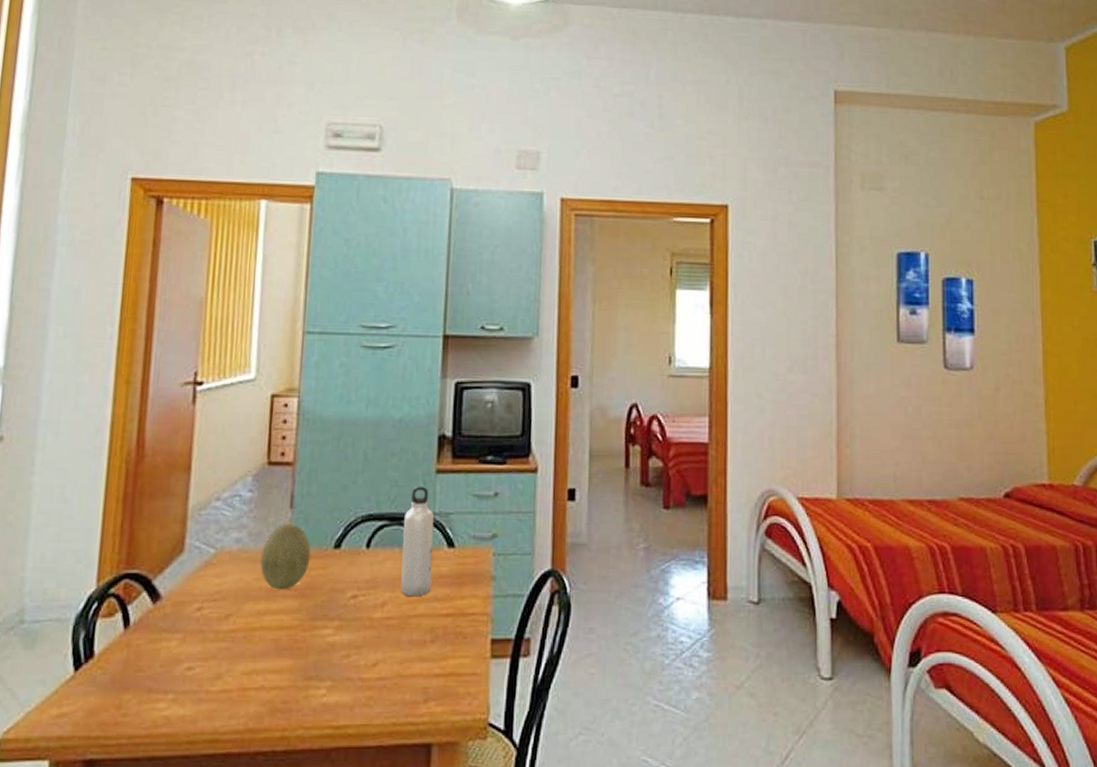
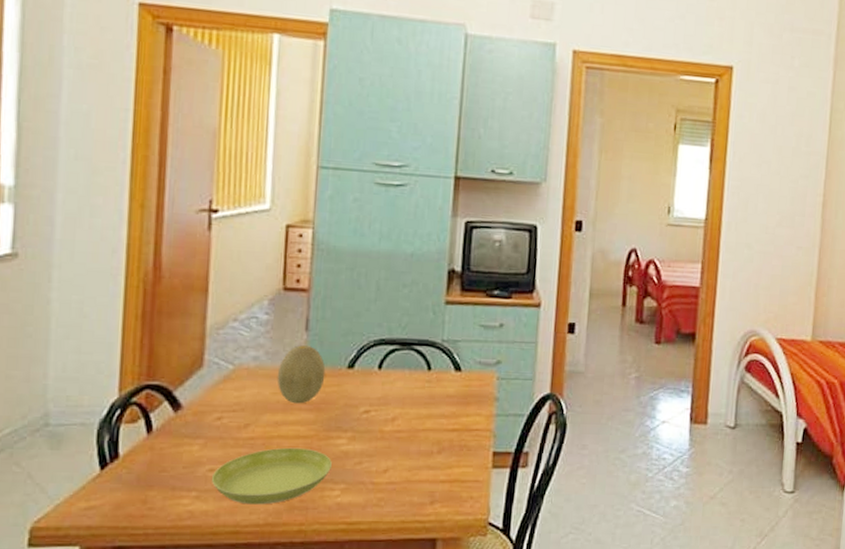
saucer: none [189,640,317,708] -> present [211,447,332,505]
water bottle: present [401,486,434,597] -> none [410,315,442,414]

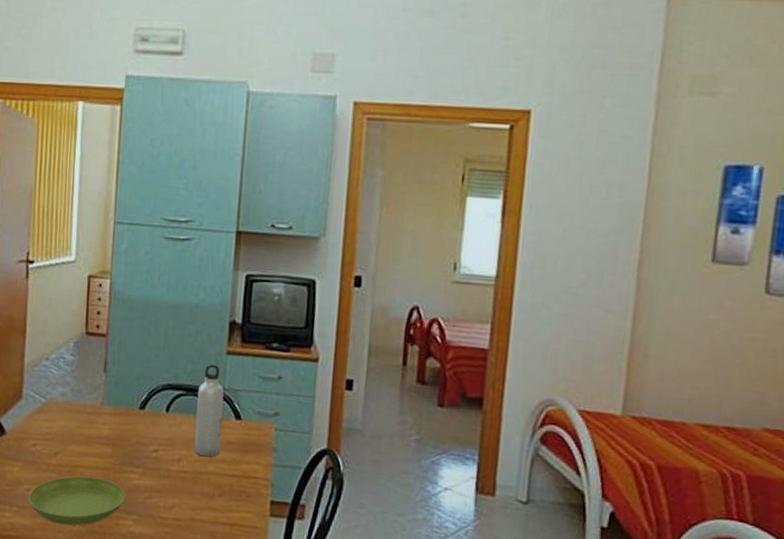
fruit: present [277,345,326,404] -> none [80,385,121,438]
water bottle: none [410,315,442,414] -> present [194,364,224,457]

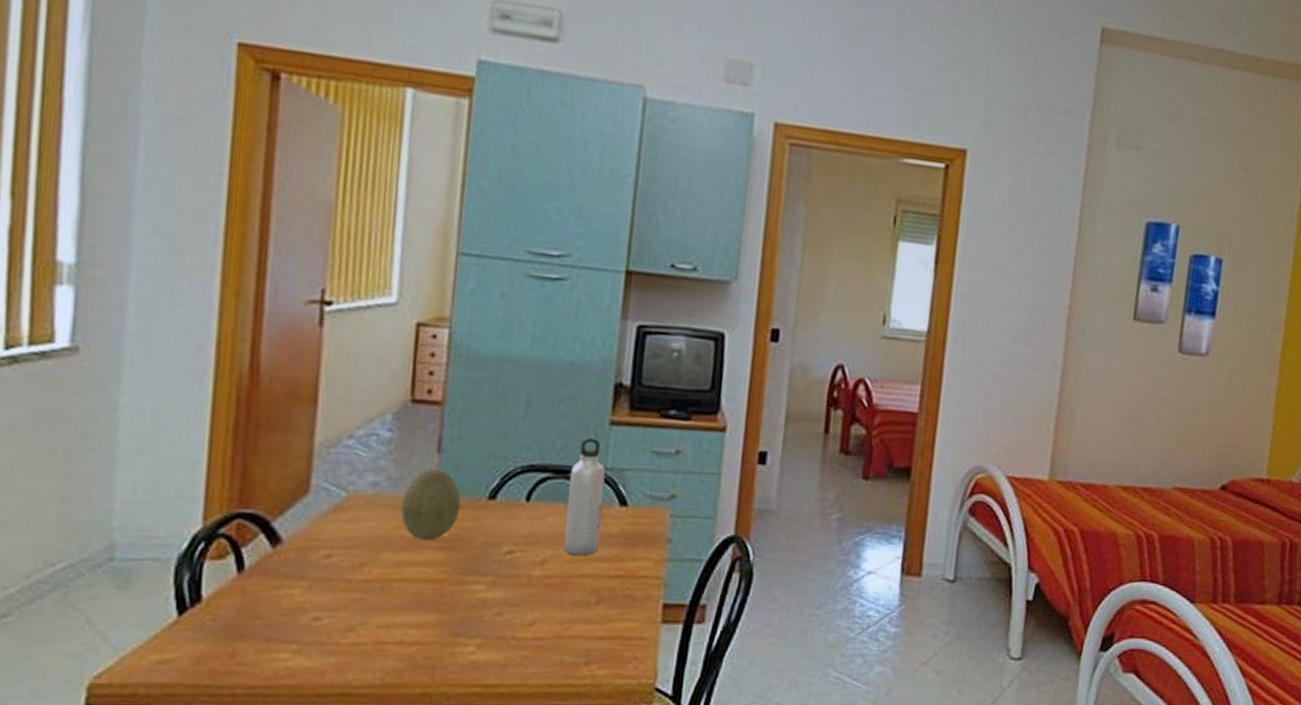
saucer: present [28,476,126,526] -> none [316,593,466,662]
fruit: none [80,385,121,438] -> present [400,470,461,541]

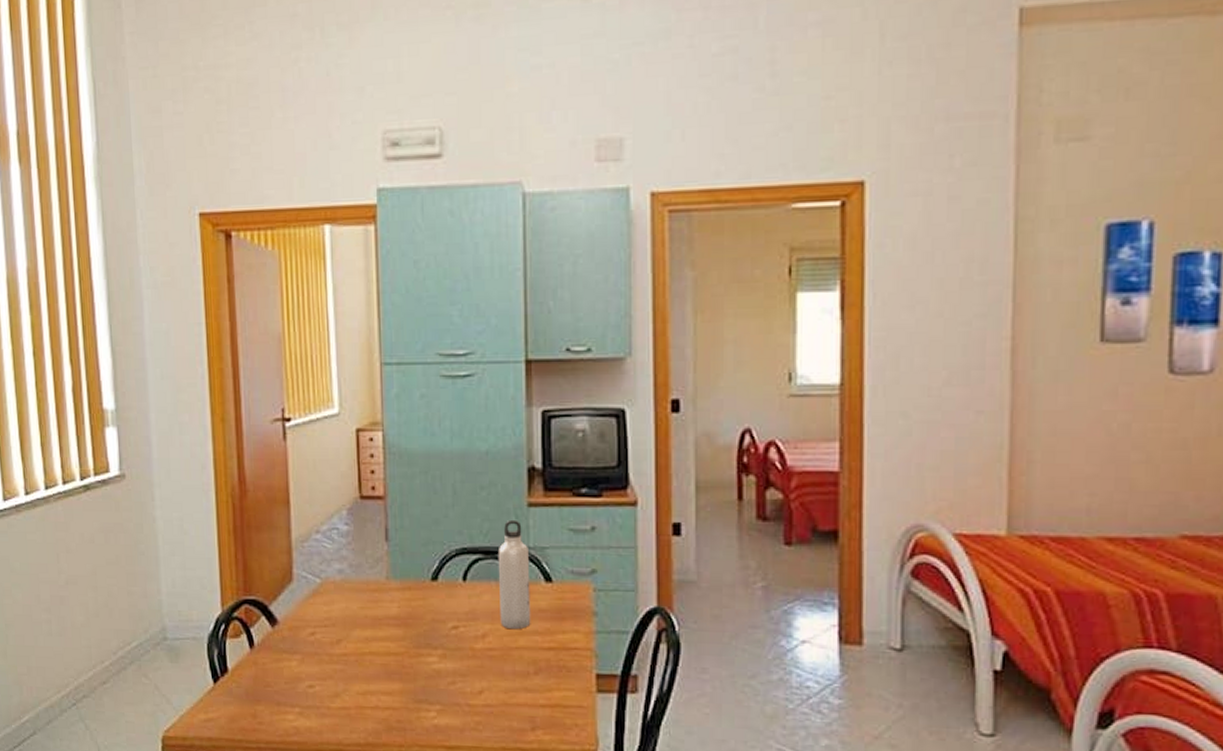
fruit: present [400,470,461,541] -> none [362,557,410,619]

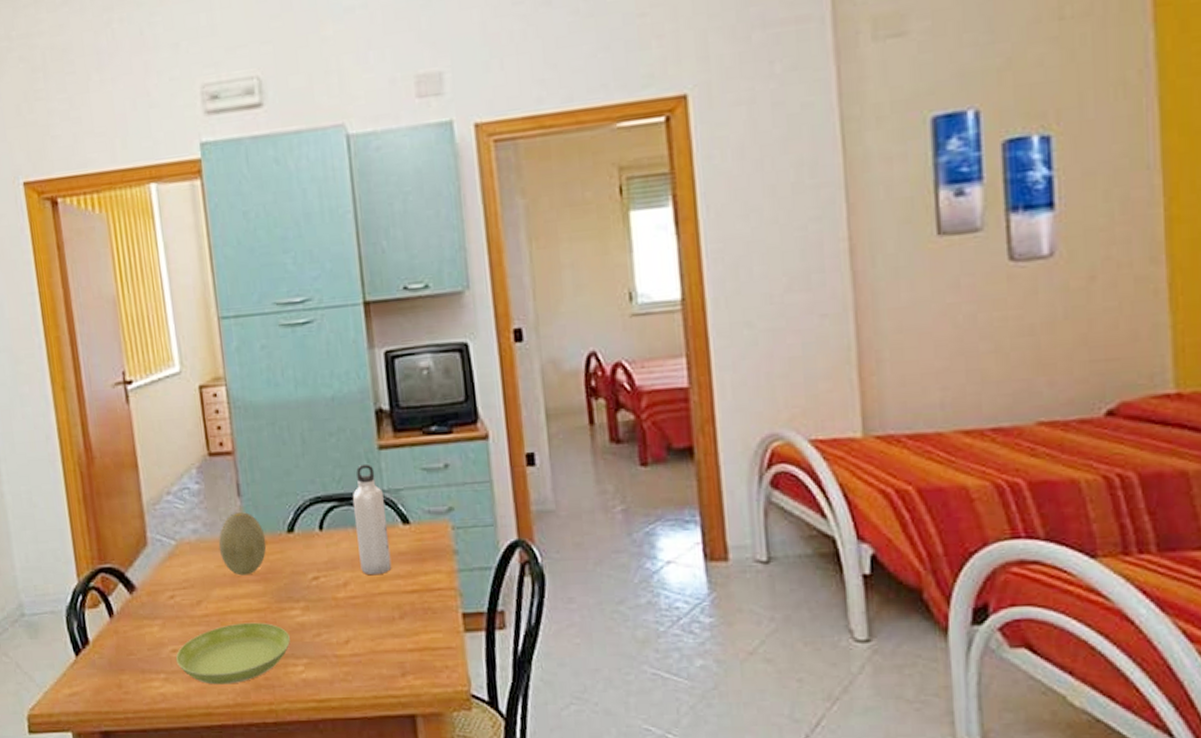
saucer: none [311,664,425,724] -> present [175,622,290,685]
fruit: none [362,557,410,619] -> present [218,512,267,576]

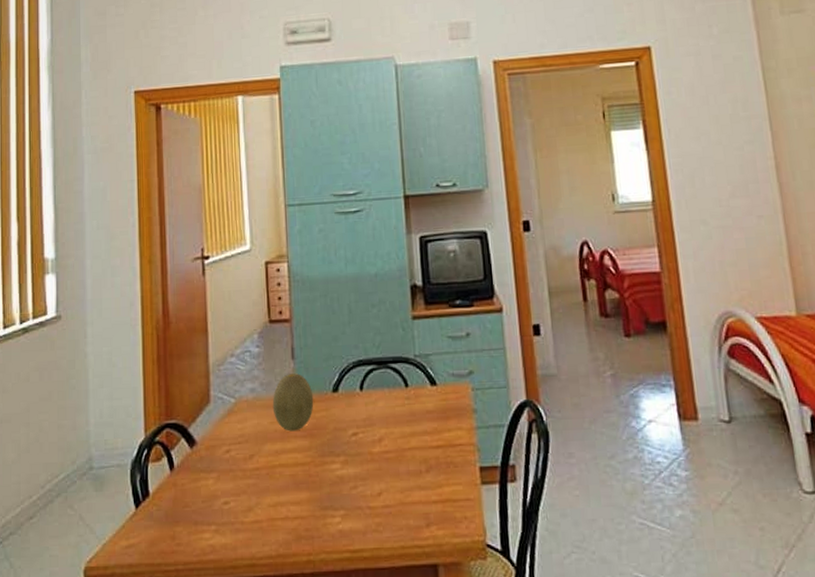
saucer: present [175,622,290,685] -> none [226,475,330,536]
water bottle: present [352,463,392,576] -> none [389,331,421,432]

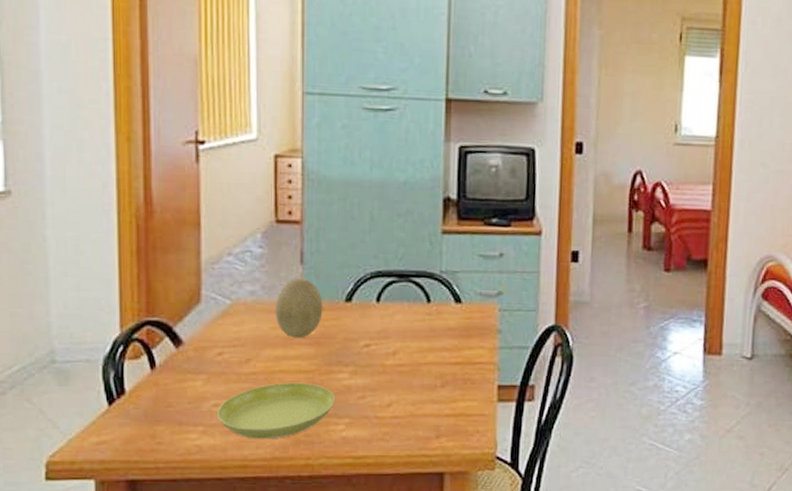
saucer: none [226,475,330,536] -> present [216,382,335,439]

